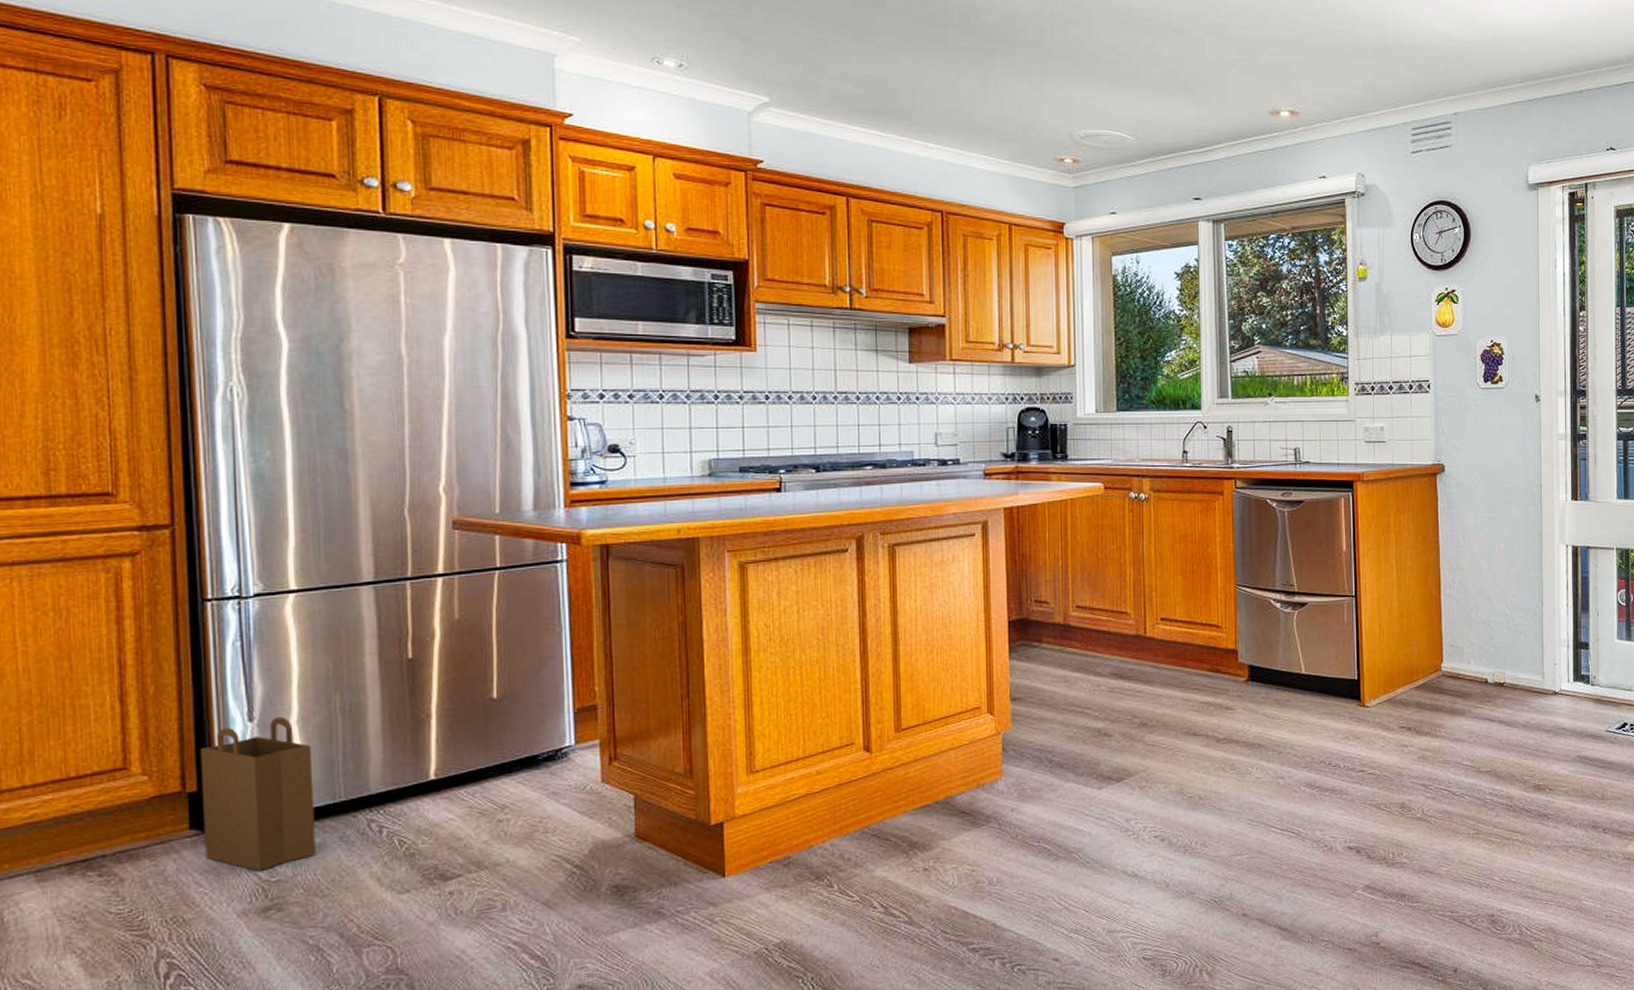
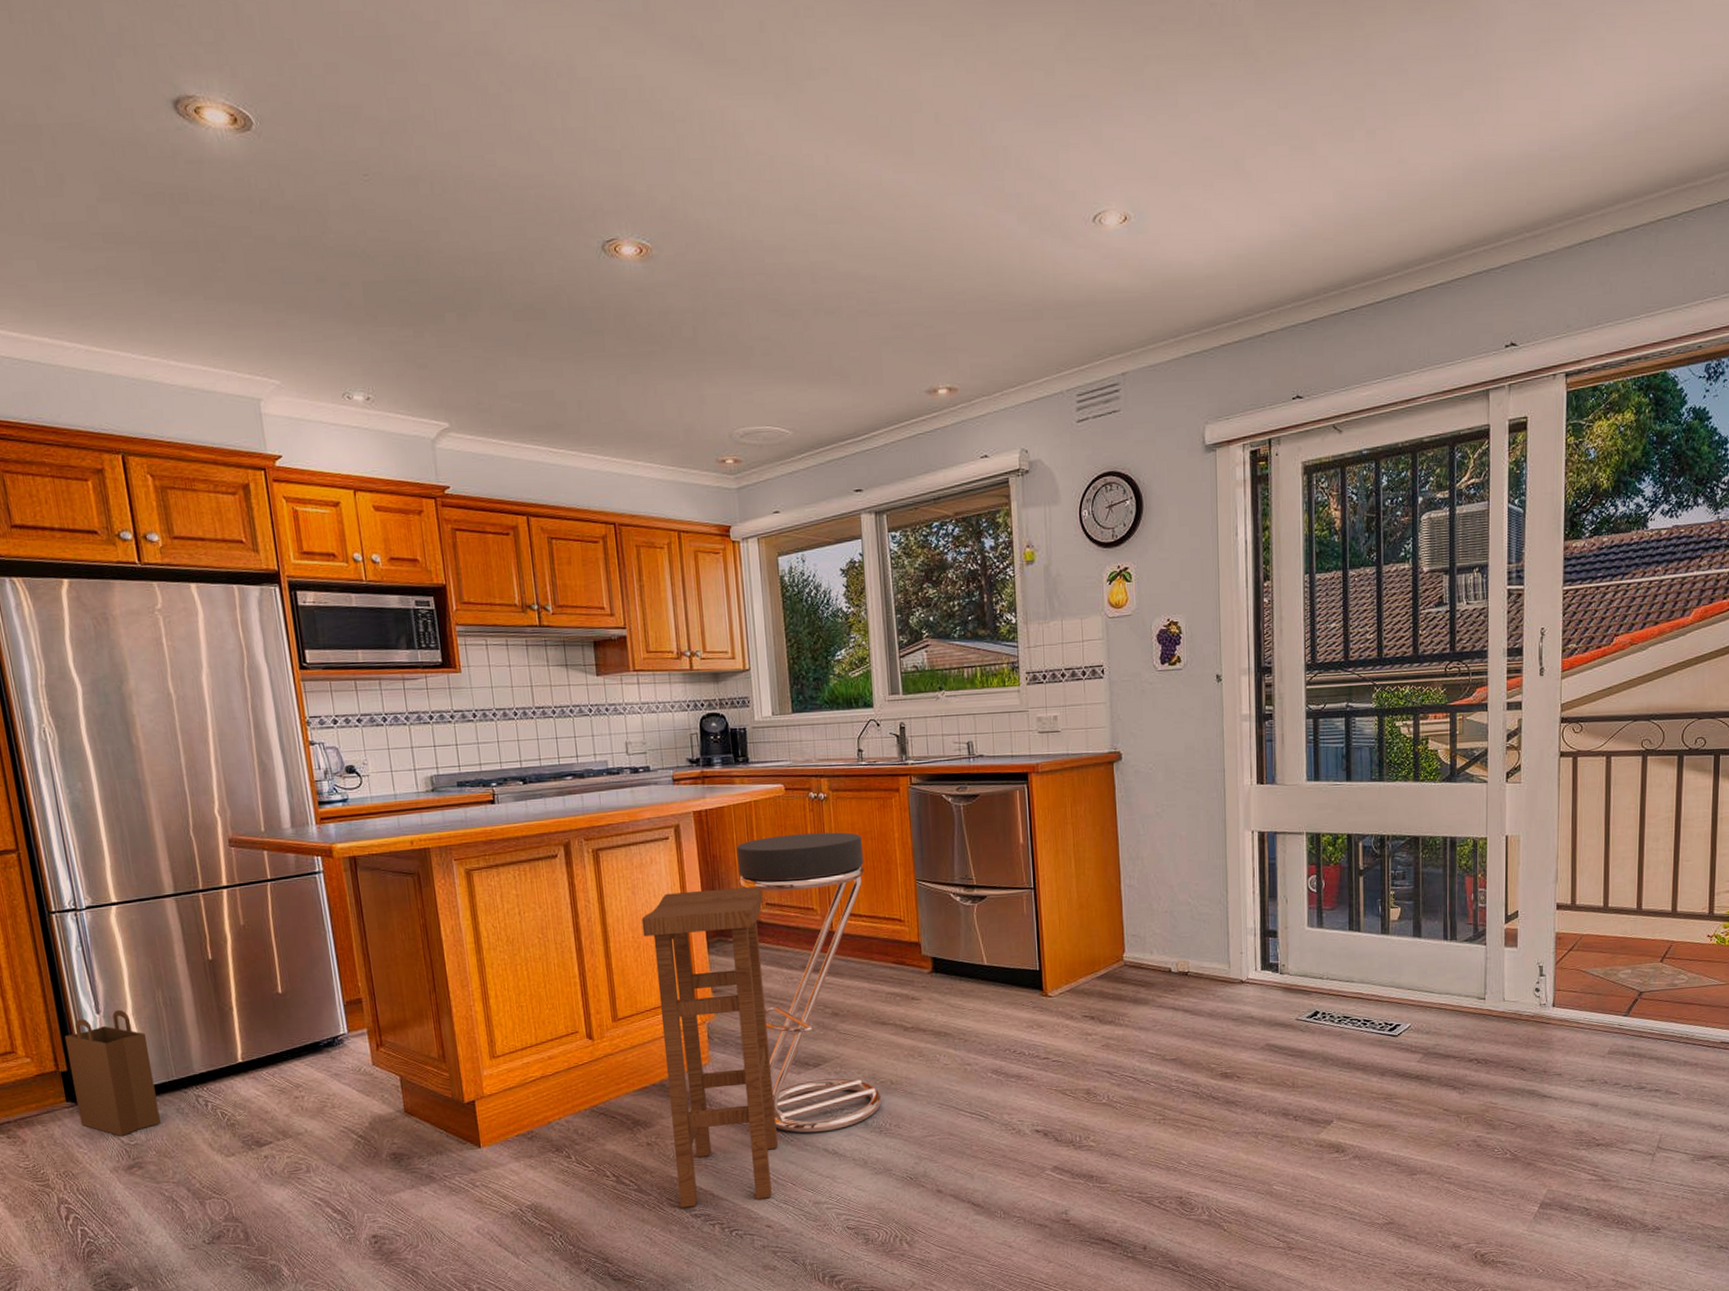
bar stool: none [937,588,1073,942] -> present [641,886,778,1208]
bar stool: none [1048,534,1188,854] -> present [736,832,882,1133]

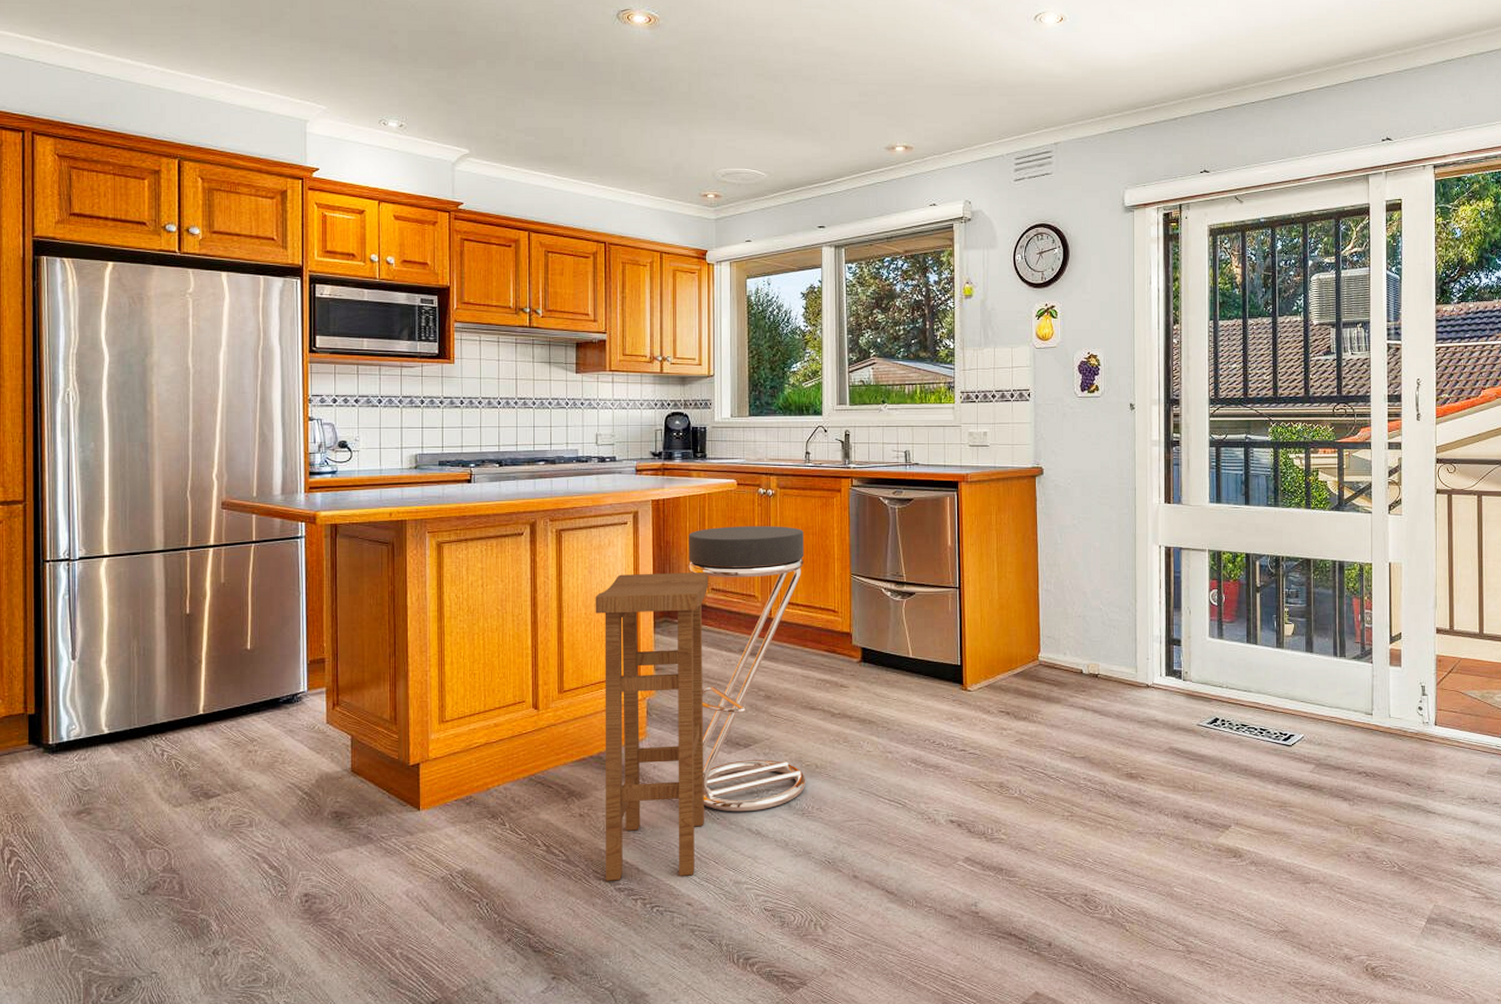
shopping bag: present [64,1010,161,1137] -> none [37,658,116,782]

